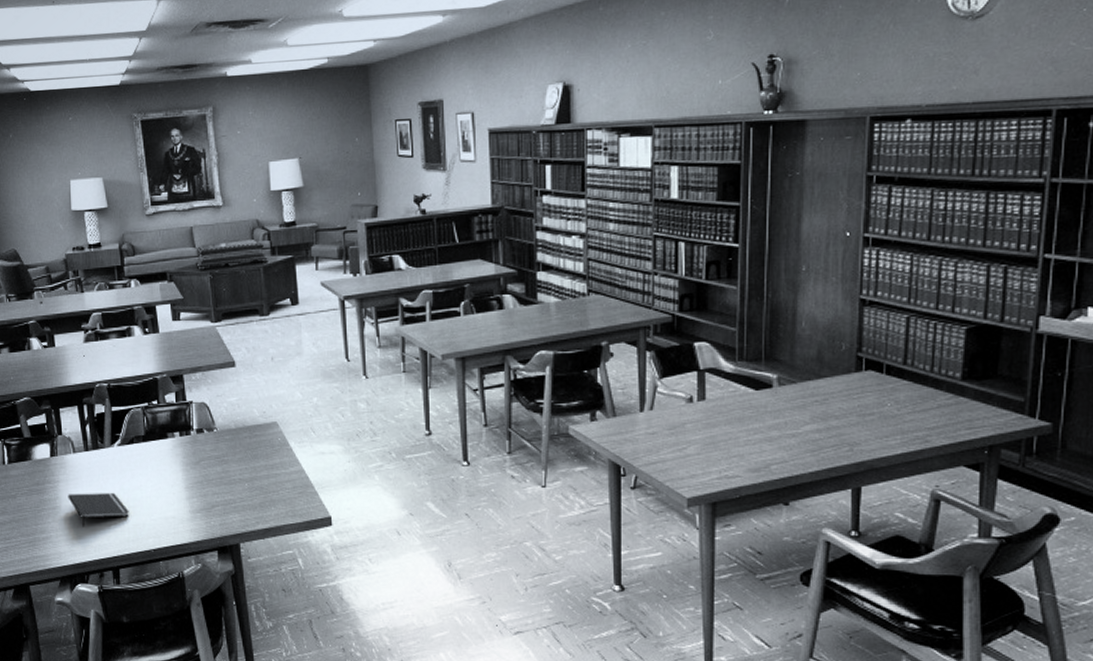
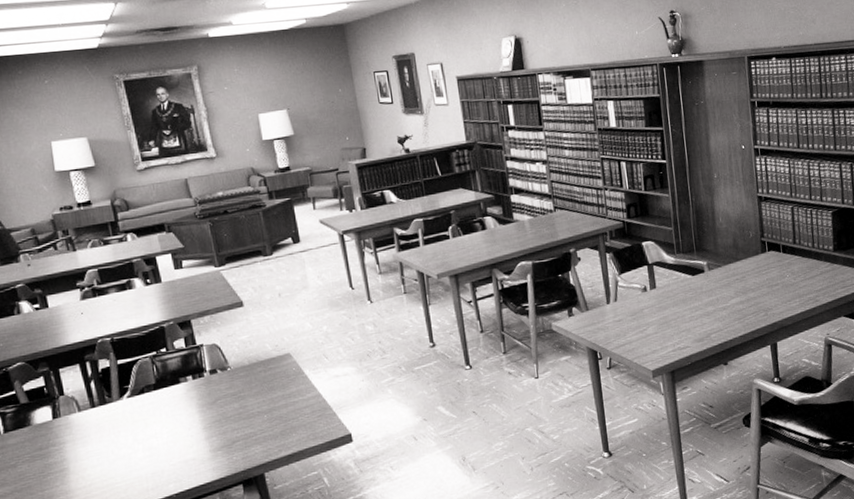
notepad: present [68,493,129,528] -> none [76,445,146,485]

